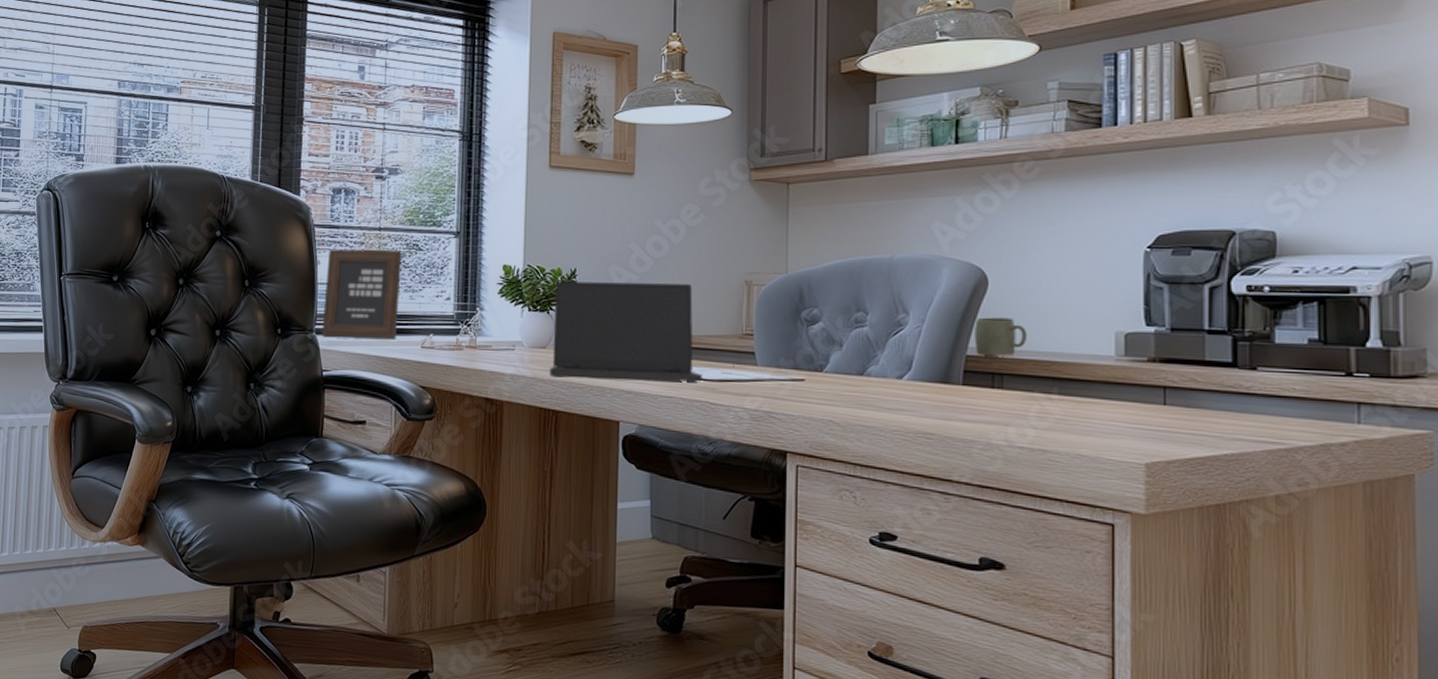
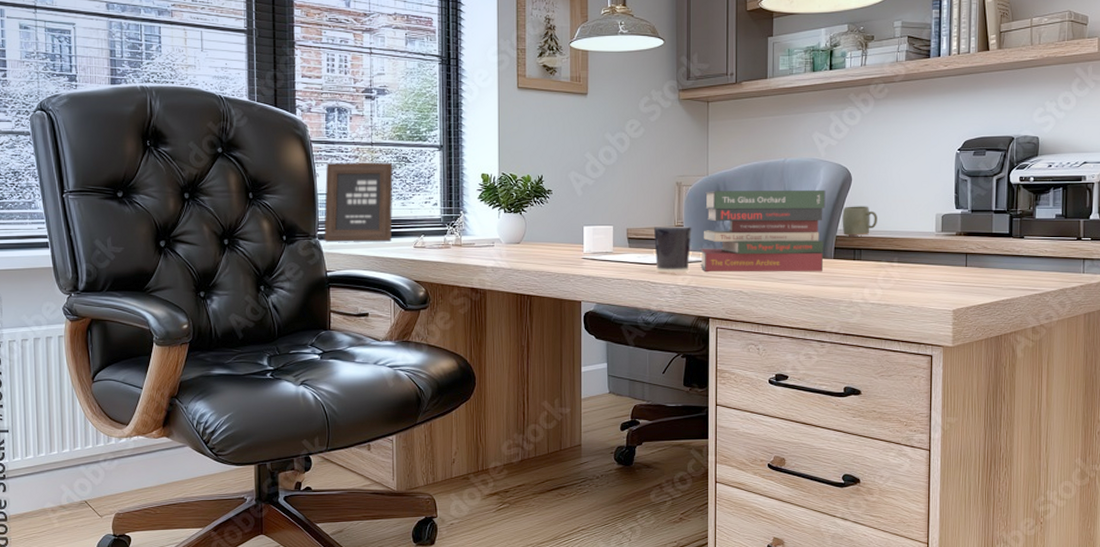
laptop: present [549,281,702,382] -> none [523,186,645,267]
mug: none [714,334,765,393] -> present [653,227,692,273]
books: none [775,292,951,402] -> present [700,189,826,273]

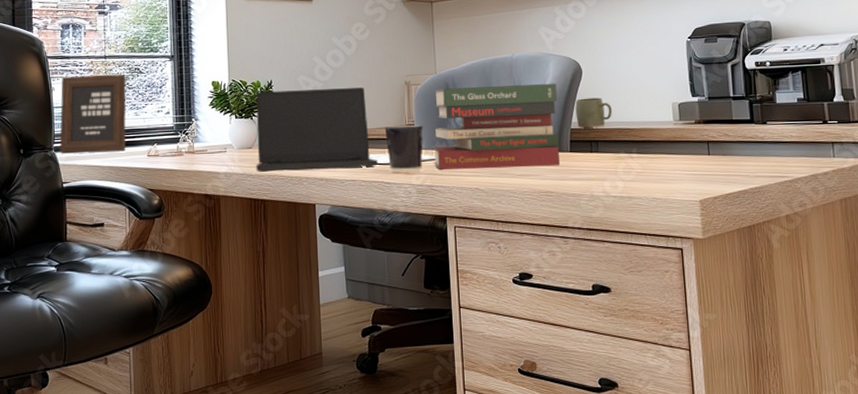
laptop: none [523,186,645,267] -> present [256,87,378,172]

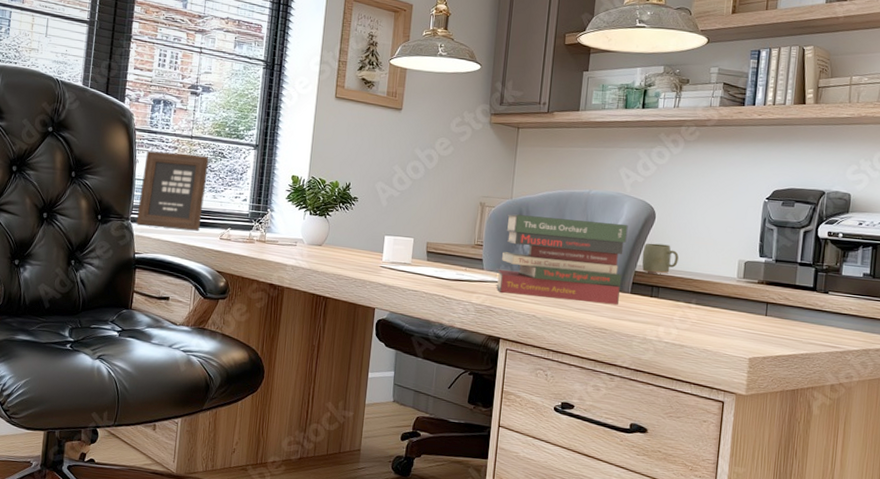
laptop: present [256,87,378,172] -> none [322,192,442,280]
mug: present [384,125,424,173] -> none [452,243,491,291]

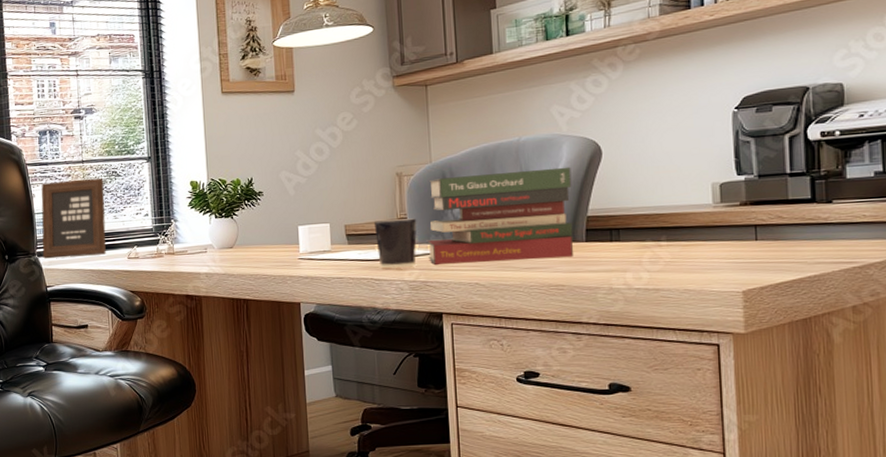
mug: none [452,243,491,291] -> present [373,218,417,269]
mug: present [641,243,679,274] -> none [592,180,637,215]

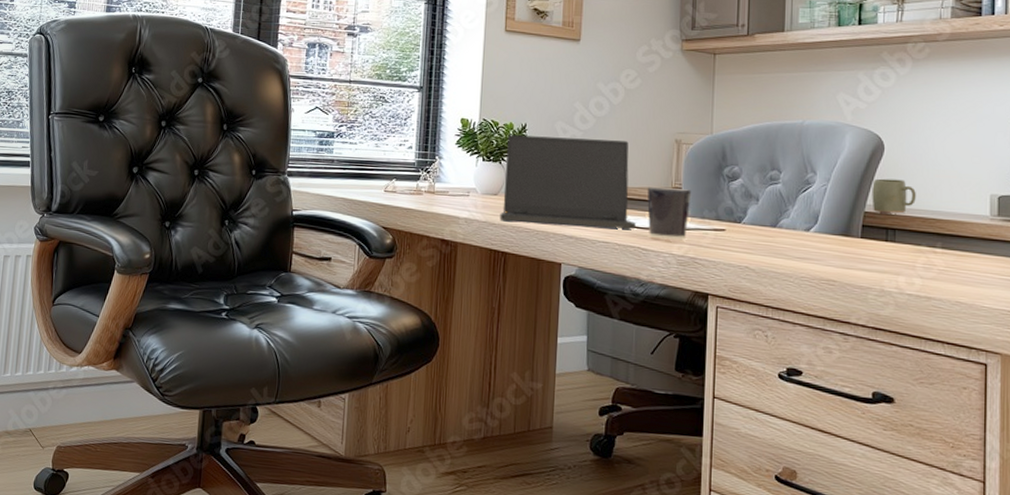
picture frame: present [41,177,106,259] -> none [293,98,370,184]
laptop: none [236,181,367,271] -> present [499,135,636,230]
books: present [428,166,574,265] -> none [700,151,852,253]
mug: none [592,180,637,215] -> present [872,178,916,214]

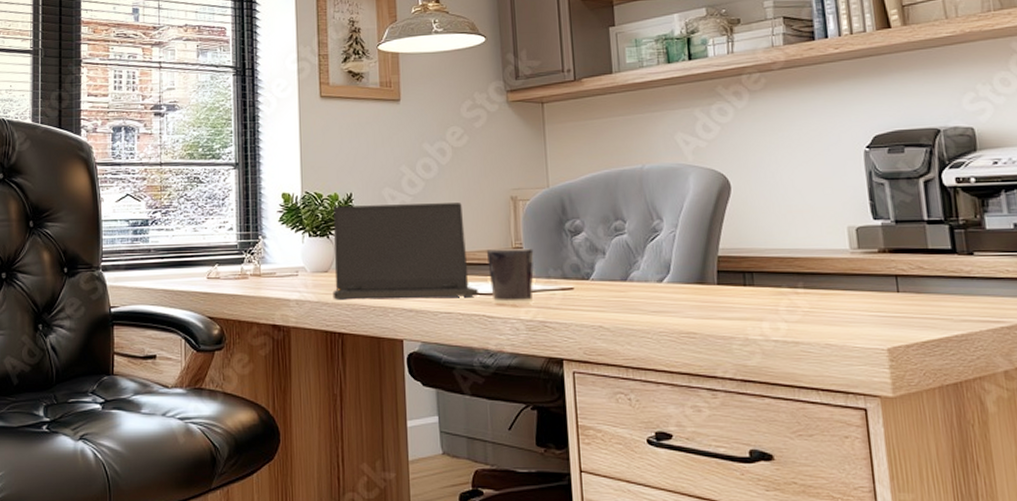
mug: present [872,178,916,214] -> none [722,219,770,256]

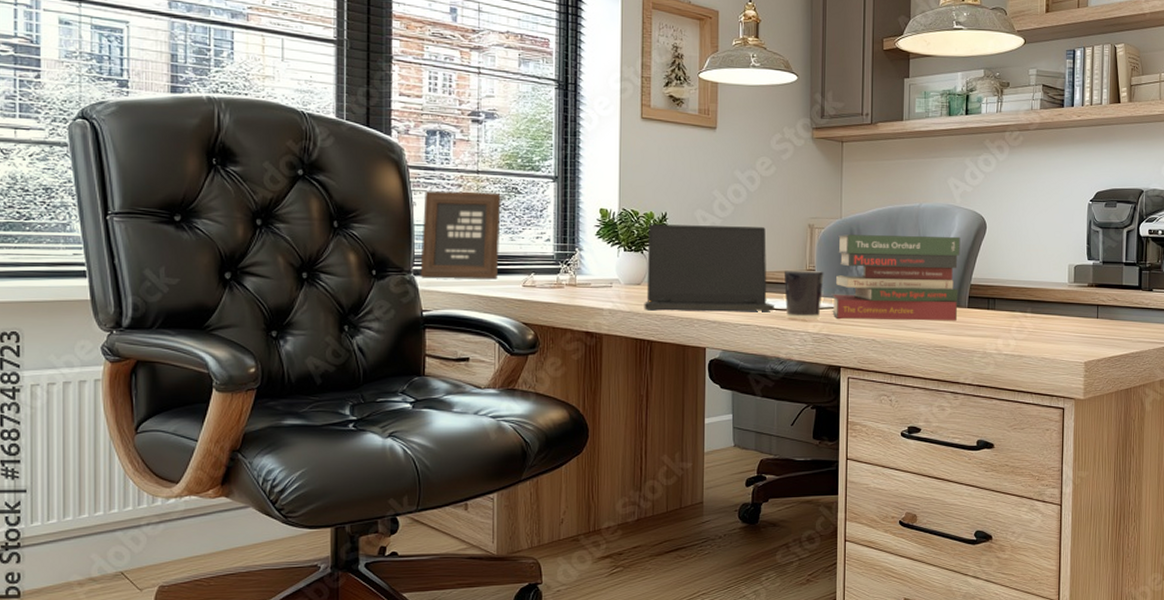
picture frame: none [108,183,184,274] -> present [420,190,501,280]
books: none [546,200,706,304] -> present [832,234,961,321]

